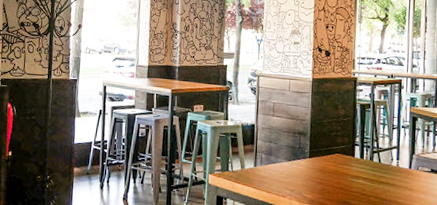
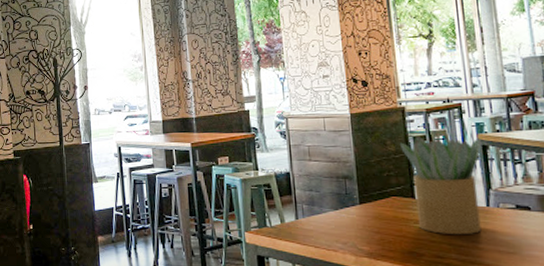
potted plant: none [348,103,413,191] -> present [399,135,482,234]

